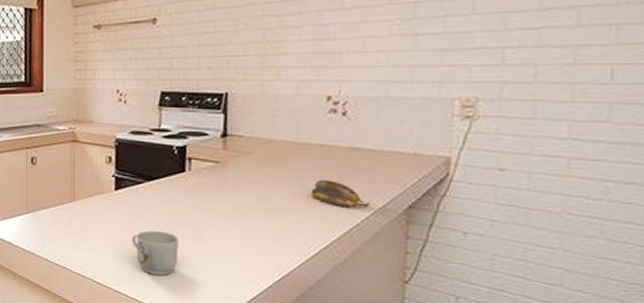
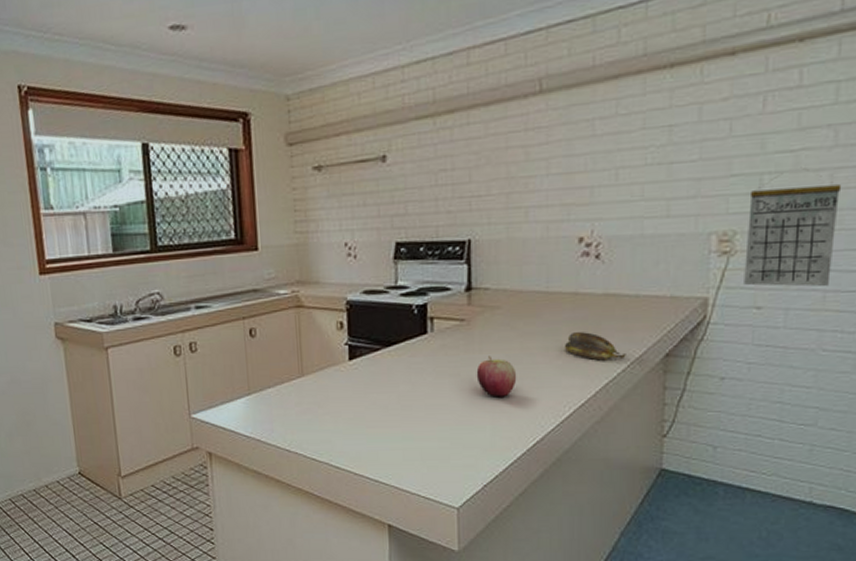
mug: present [132,231,179,275] -> none [371,403,424,452]
apple: none [228,195,266,234] -> present [476,356,517,397]
calendar: none [486,43,586,155] -> present [744,166,842,287]

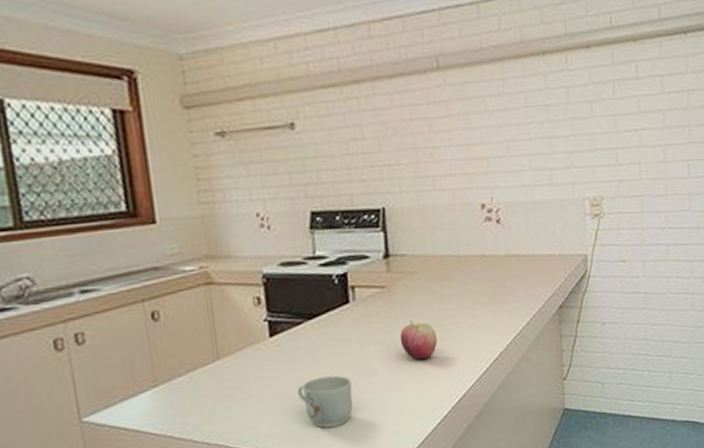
mug: none [371,403,424,452] -> present [297,375,354,428]
banana: present [564,332,626,360] -> none [476,291,529,316]
calendar: present [744,166,842,287] -> none [610,143,672,243]

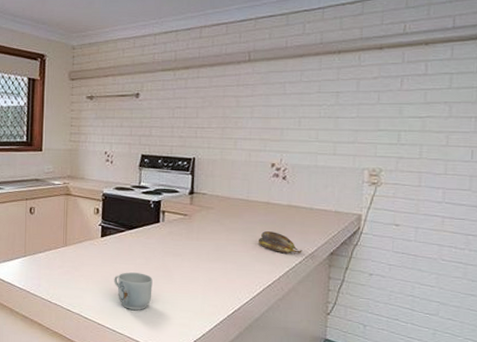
apple: present [399,320,438,360] -> none [193,243,223,275]
banana: none [476,291,529,316] -> present [258,231,302,253]

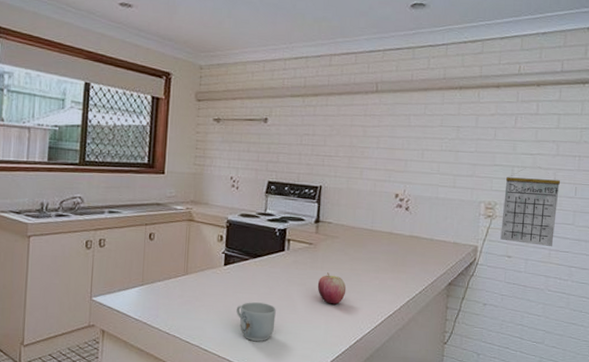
apple: none [193,243,223,275] -> present [317,272,347,305]
banana: present [258,231,302,253] -> none [380,261,423,284]
calendar: none [387,129,455,215] -> present [500,165,561,247]

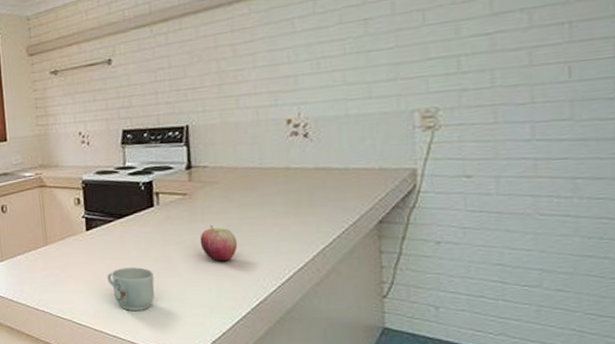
calendar: present [500,165,561,247] -> none [449,47,542,157]

